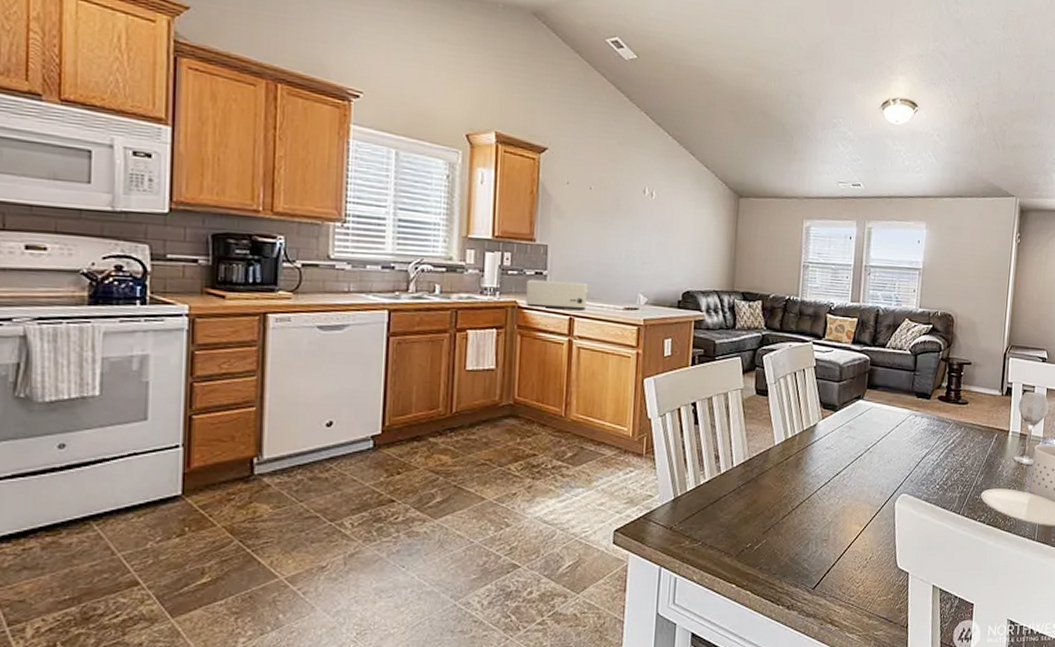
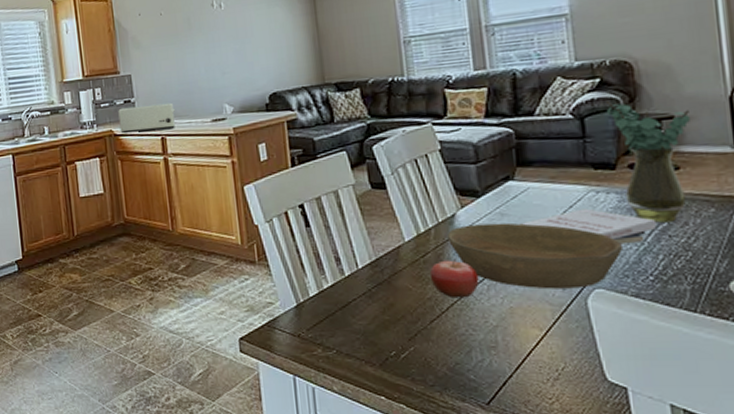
fruit: none [788,462,825,497] -> present [429,258,479,299]
bowl: none [807,434,924,493] -> present [446,222,622,289]
books: none [861,428,948,459] -> present [520,208,657,244]
vase: none [931,343,980,444] -> present [606,100,690,223]

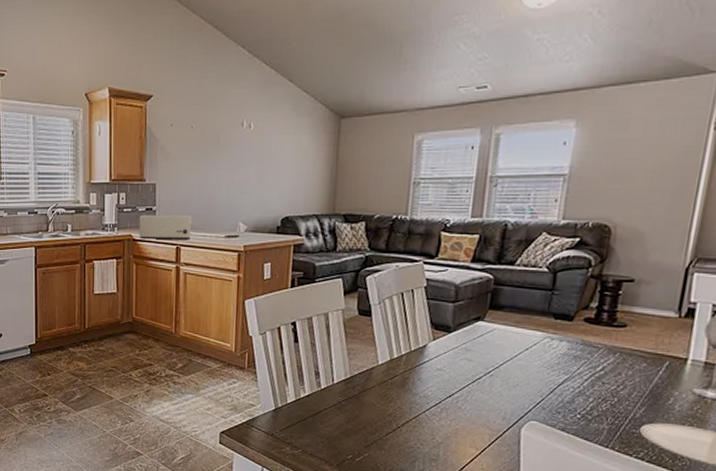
fruit: present [429,258,479,299] -> none [393,383,436,417]
bowl: present [446,222,622,289] -> none [415,355,562,419]
books: present [520,208,657,244] -> none [480,352,596,386]
vase: present [606,100,690,223] -> none [575,259,648,371]

